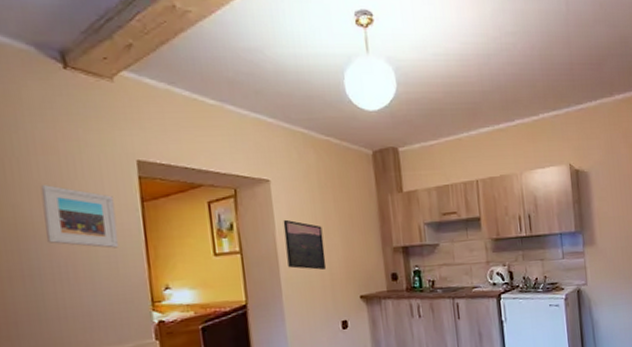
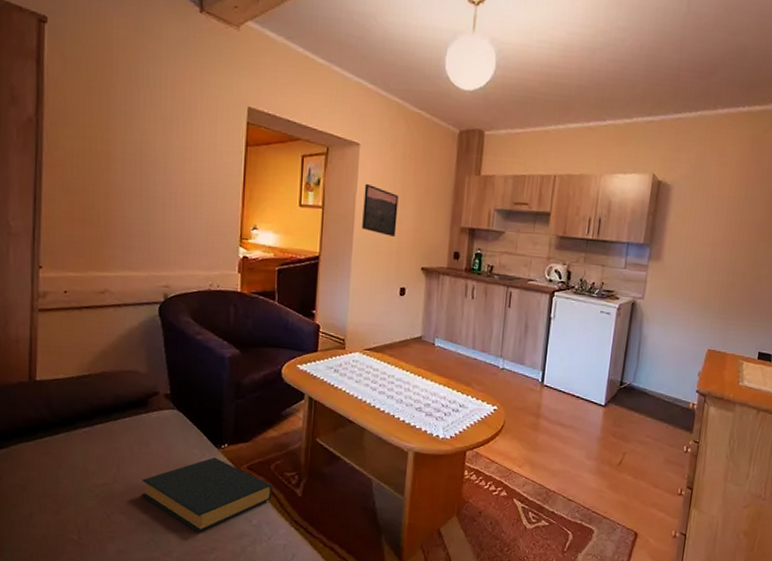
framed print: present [40,185,119,249] -> none [163,118,223,185]

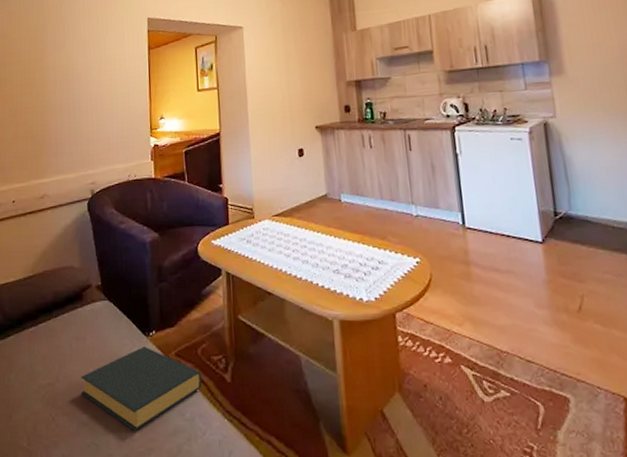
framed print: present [362,183,399,236] -> none [252,59,287,103]

